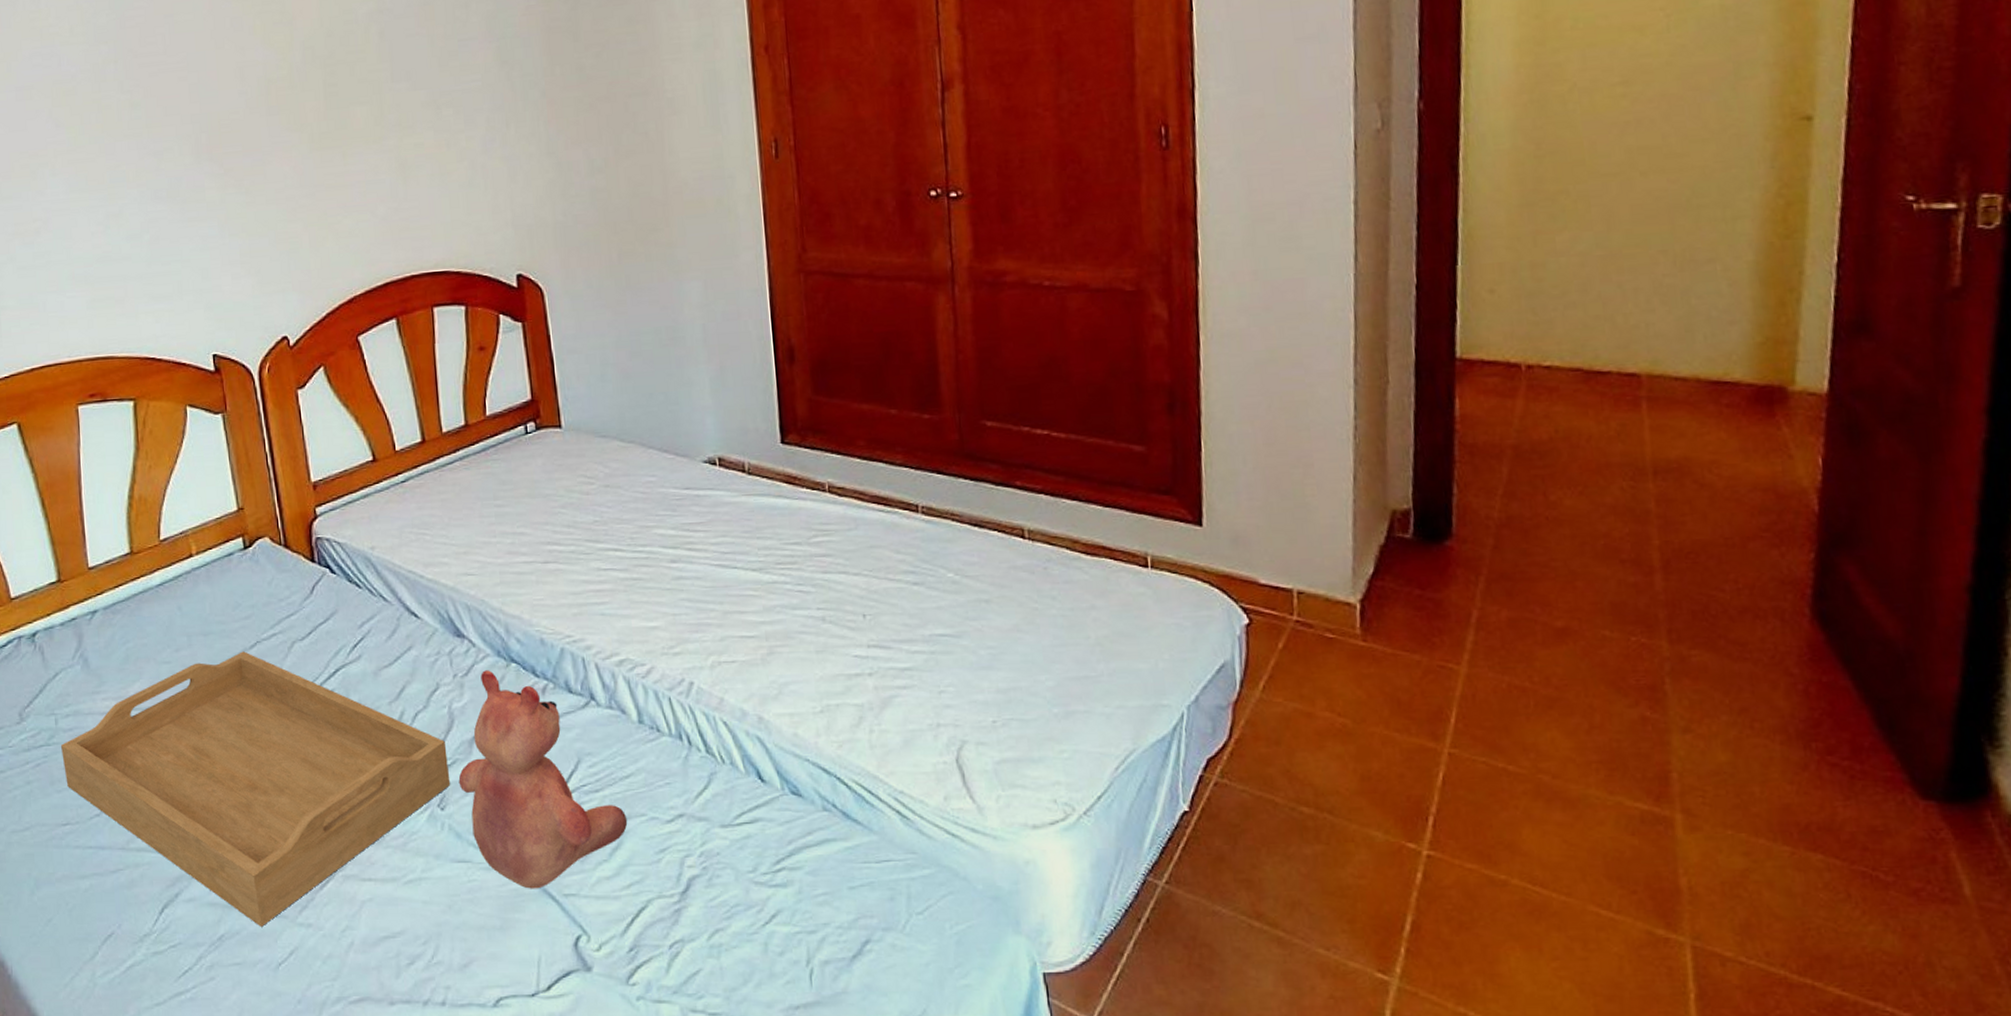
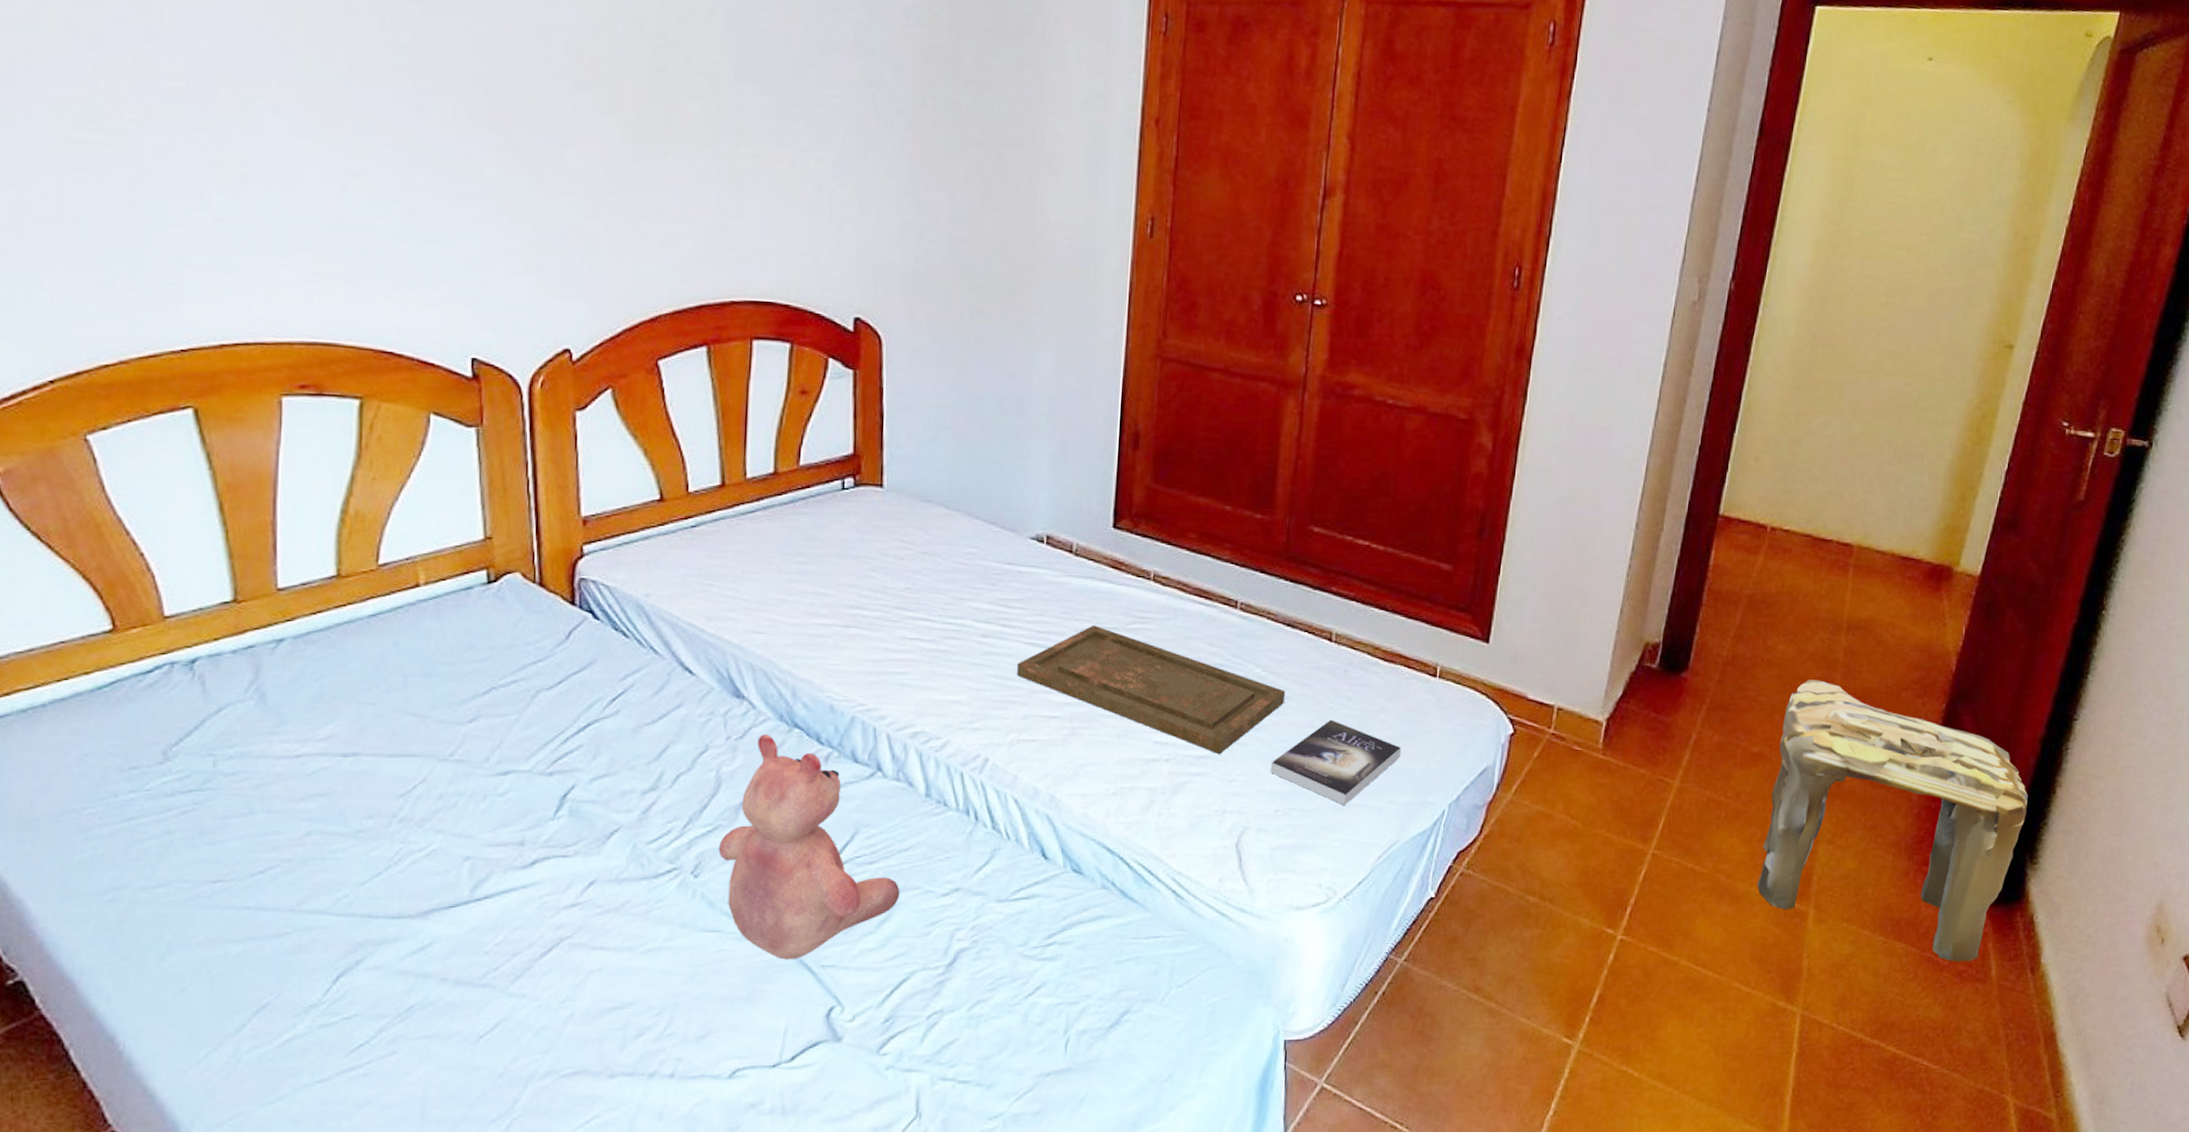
serving tray: present [61,651,451,927] -> none [219,697,709,997]
tray: none [707,541,984,666] -> present [1016,625,1286,755]
book: none [980,621,1123,712] -> present [1270,719,1402,805]
stool: none [1590,536,1969,877] -> present [1757,680,2028,962]

